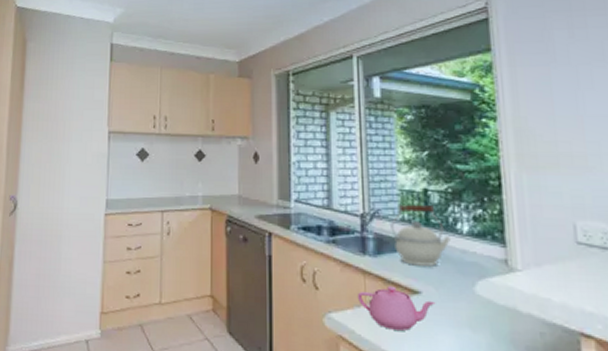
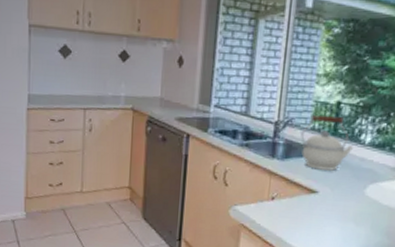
teapot: present [357,285,436,331] -> none [261,185,329,222]

